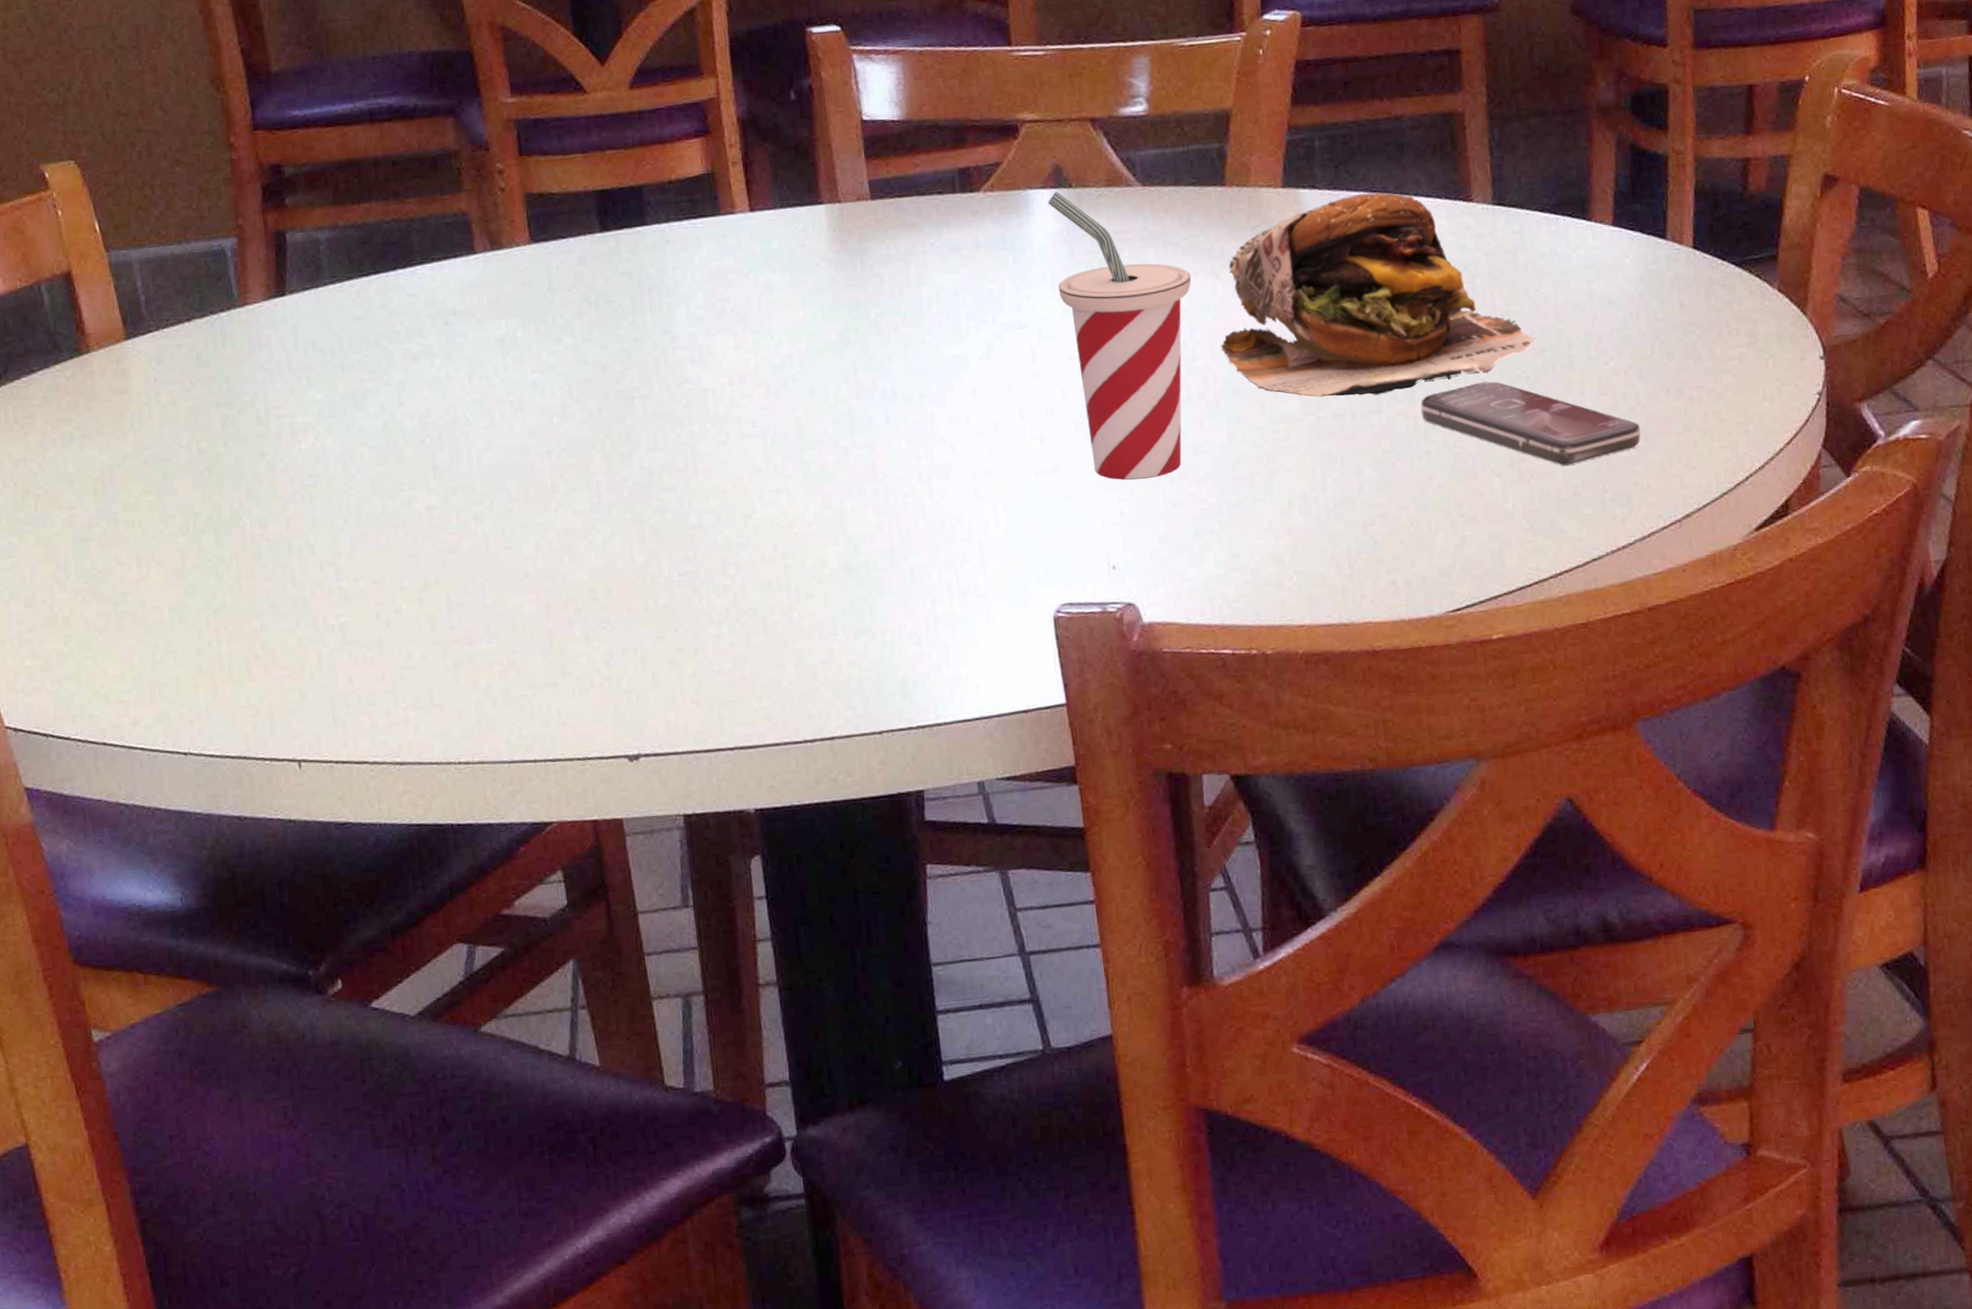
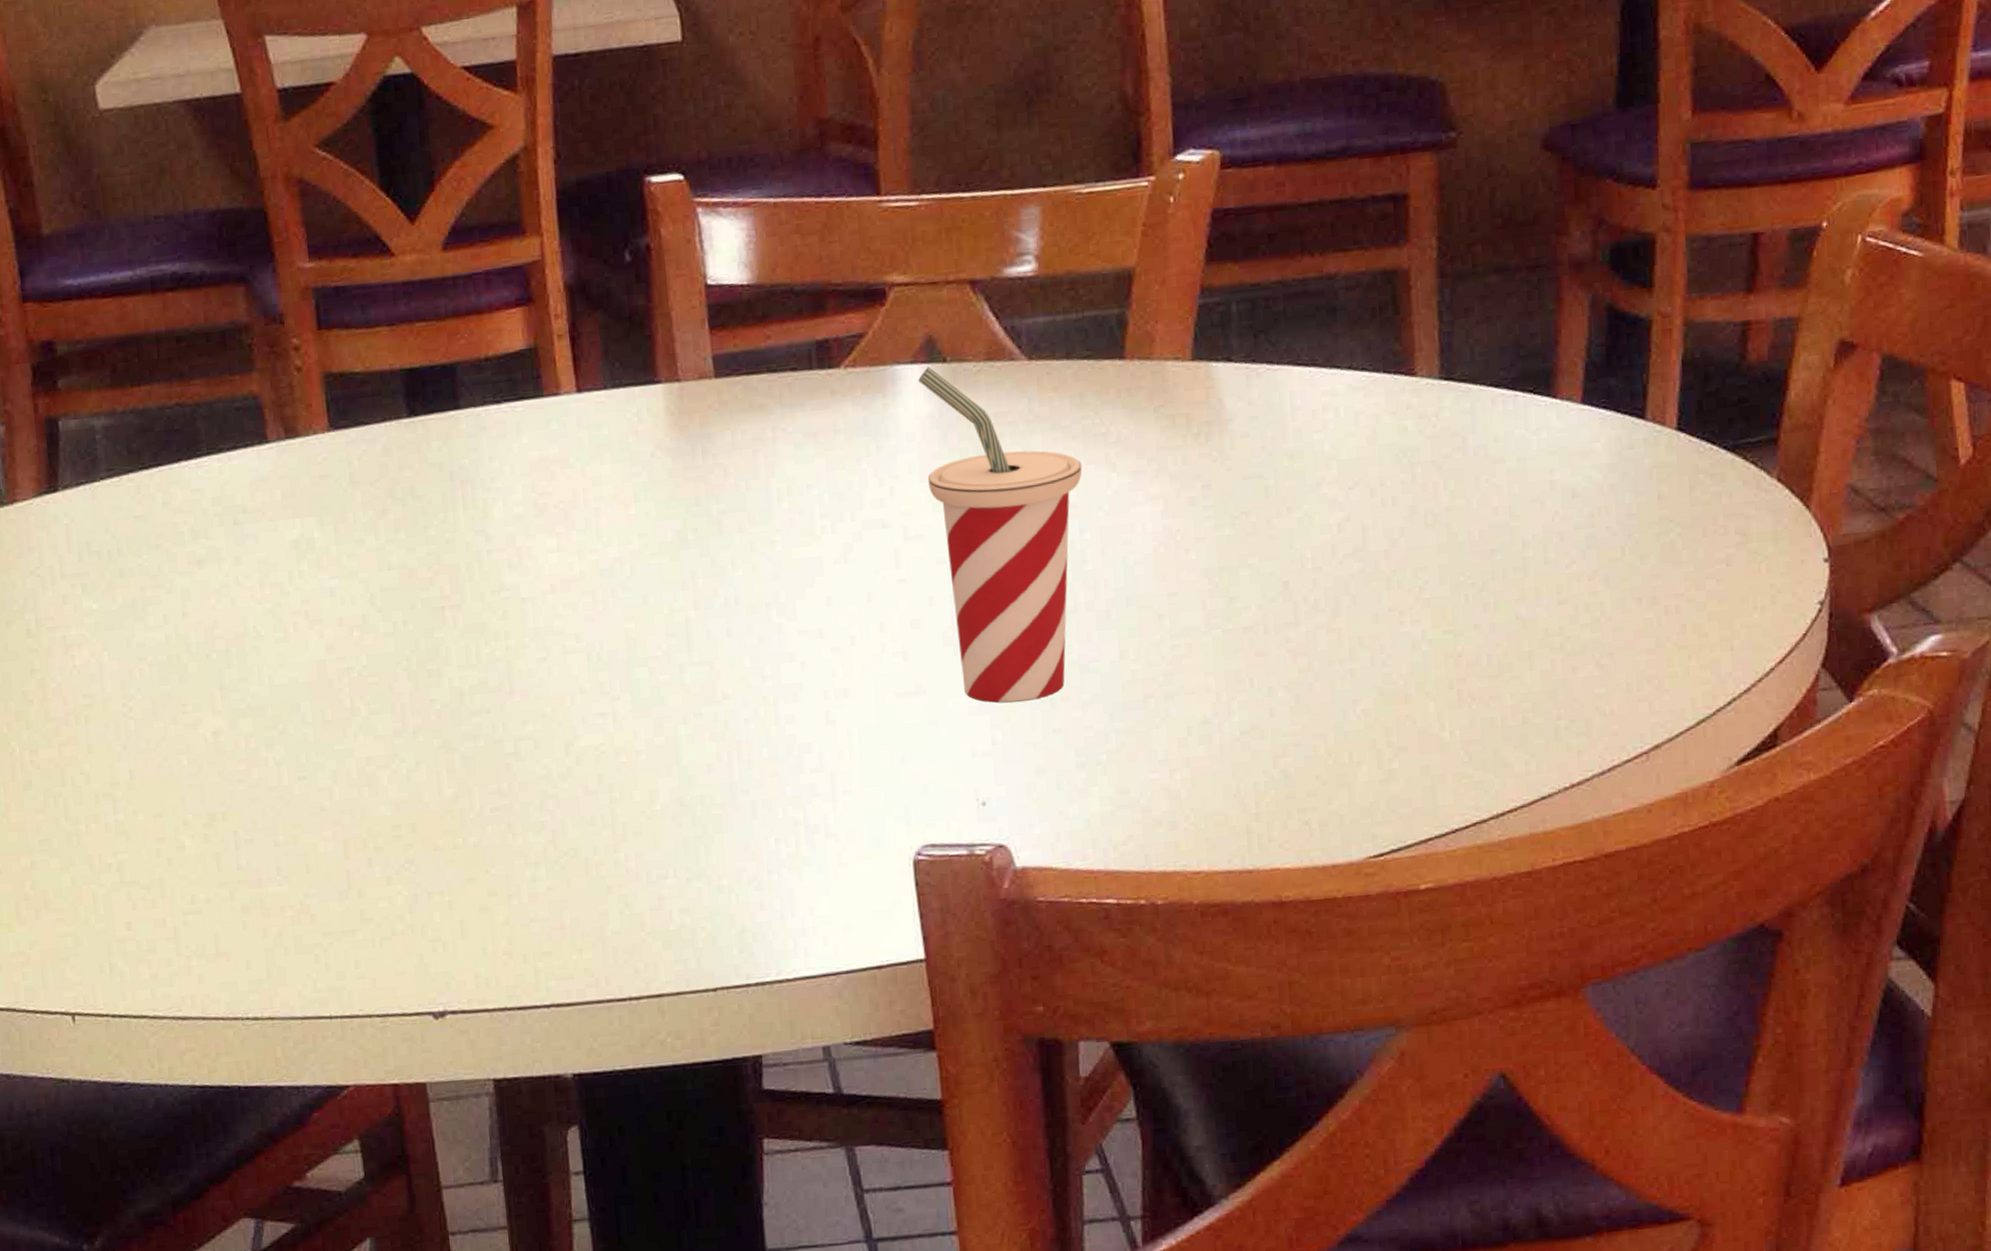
burger: present [1221,192,1535,397] -> none [1114,365,1484,607]
mobile phone: present [1420,381,1641,466] -> none [1345,588,1605,688]

